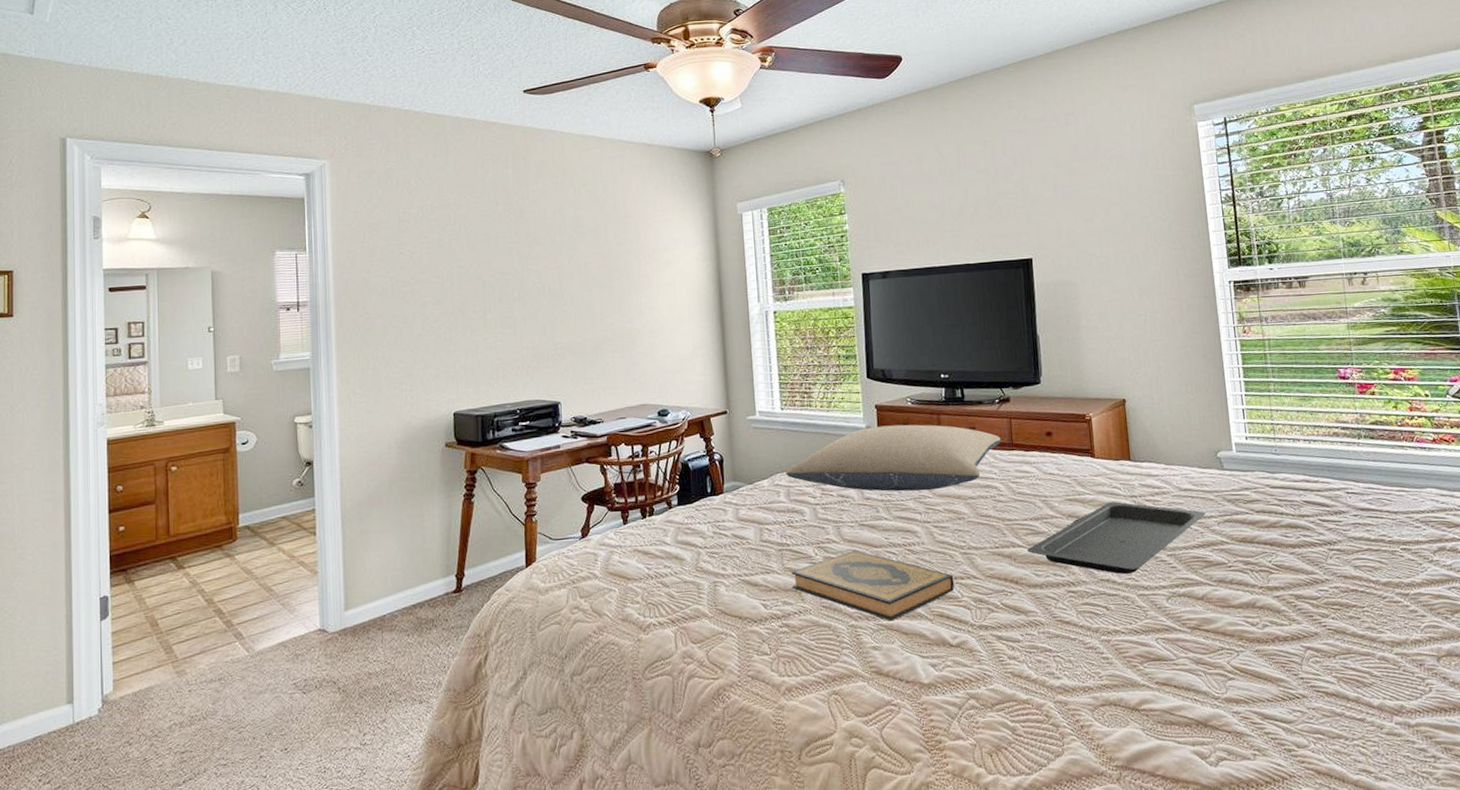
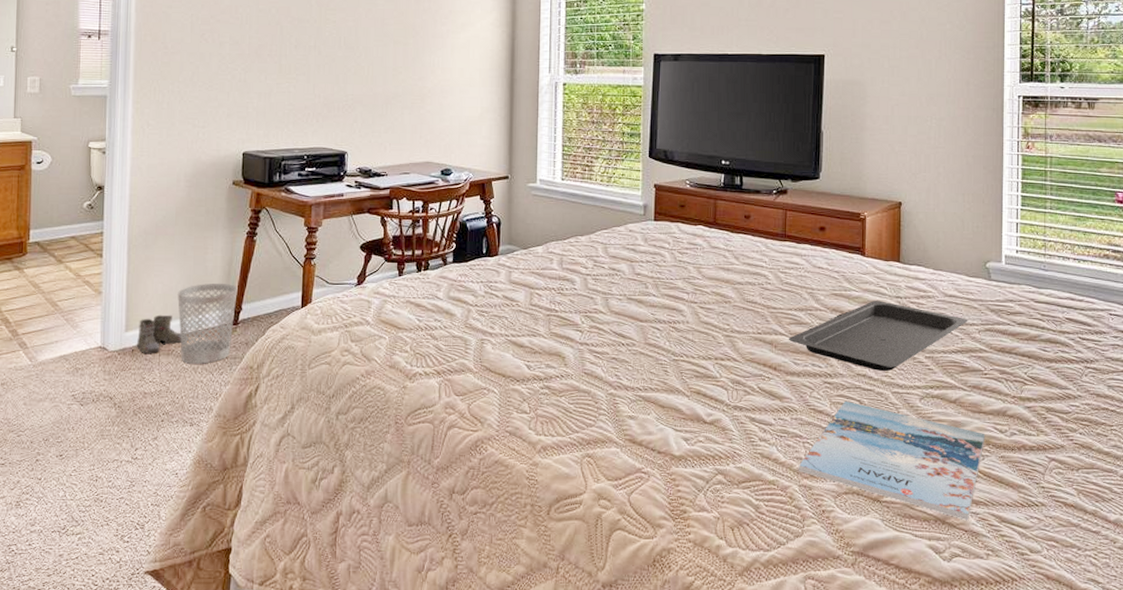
boots: none [354,588,409,632] -> present [133,314,186,353]
wastebasket: none [397,550,459,638] -> present [178,283,238,364]
pillow: present [786,424,1001,492] -> none [561,205,774,272]
hardback book: present [792,550,955,621] -> none [557,323,714,393]
magazine: none [1052,608,1237,722] -> present [799,400,985,521]

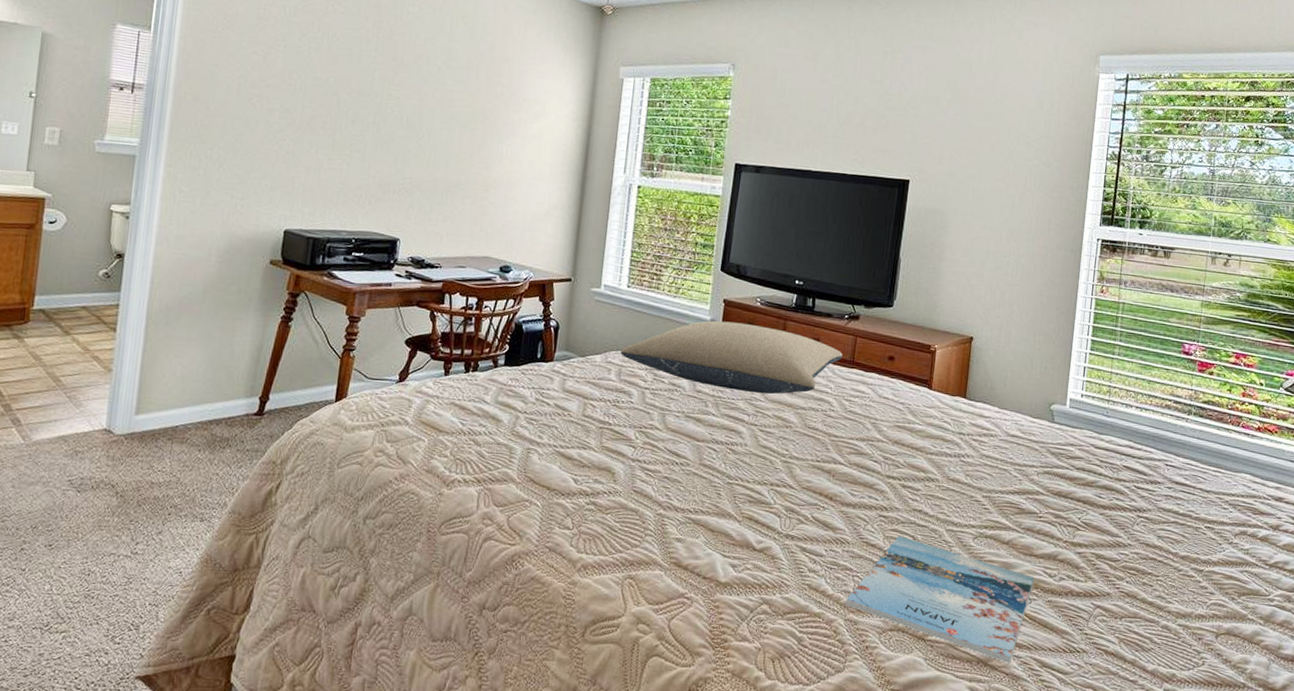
boots: present [133,314,186,353] -> none [143,398,204,441]
wastebasket: present [178,283,238,364] -> none [196,368,266,455]
pillow: none [561,205,774,272] -> present [620,320,843,394]
serving tray: present [789,301,968,371] -> none [848,435,1028,508]

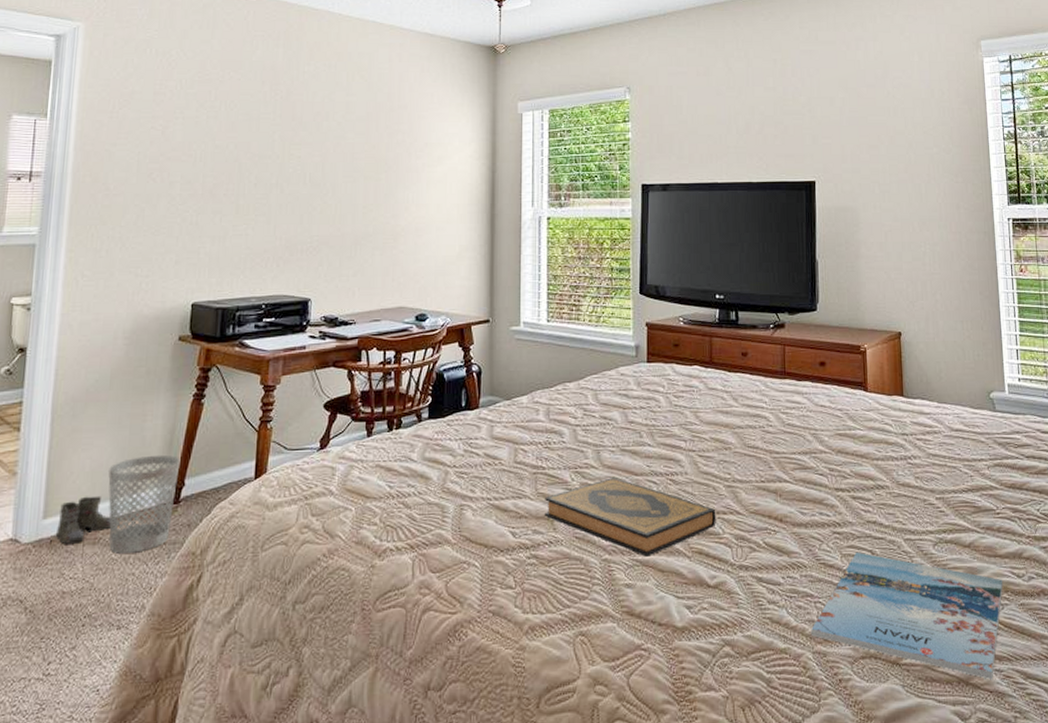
boots: none [143,398,204,441] -> present [52,495,117,544]
wastebasket: none [196,368,266,455] -> present [108,455,181,554]
hardback book: none [607,440,770,516] -> present [545,477,716,557]
pillow: present [620,320,843,394] -> none [547,345,773,417]

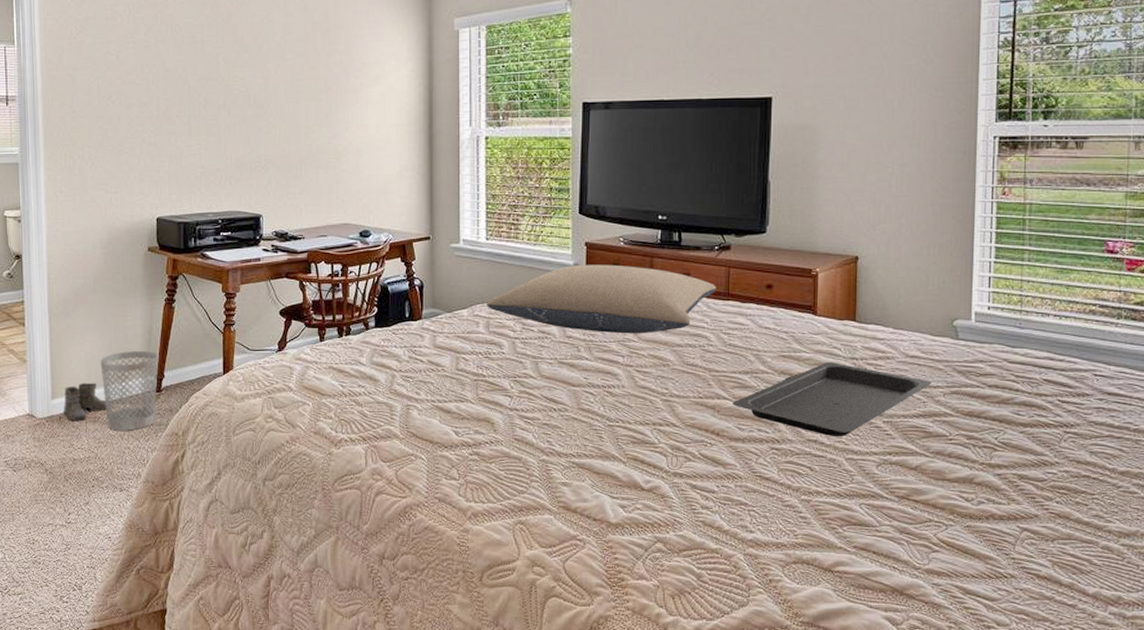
hardback book: present [545,477,716,557] -> none [486,387,652,460]
pillow: none [547,345,773,417] -> present [487,264,716,334]
serving tray: none [794,439,976,516] -> present [733,362,932,436]
magazine: present [811,551,1003,680] -> none [744,467,949,592]

